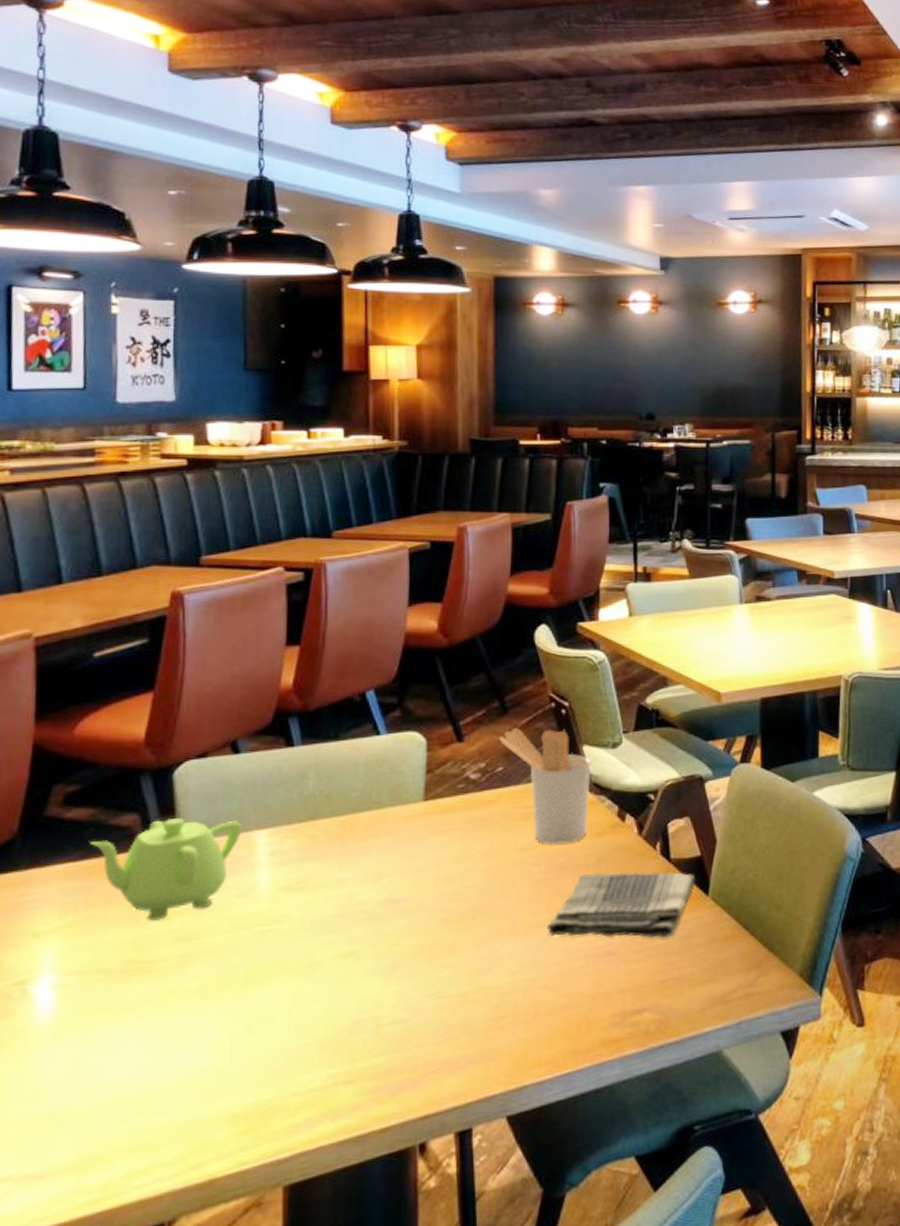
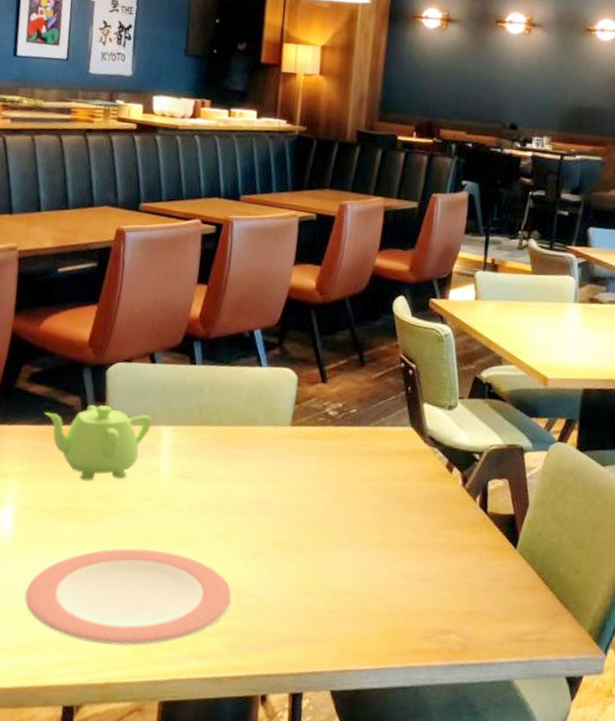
plate: none [81,988,369,1133] -> present [25,548,232,646]
utensil holder: present [498,728,591,845] -> none [355,379,429,482]
dish towel: present [548,872,696,938] -> none [378,510,507,577]

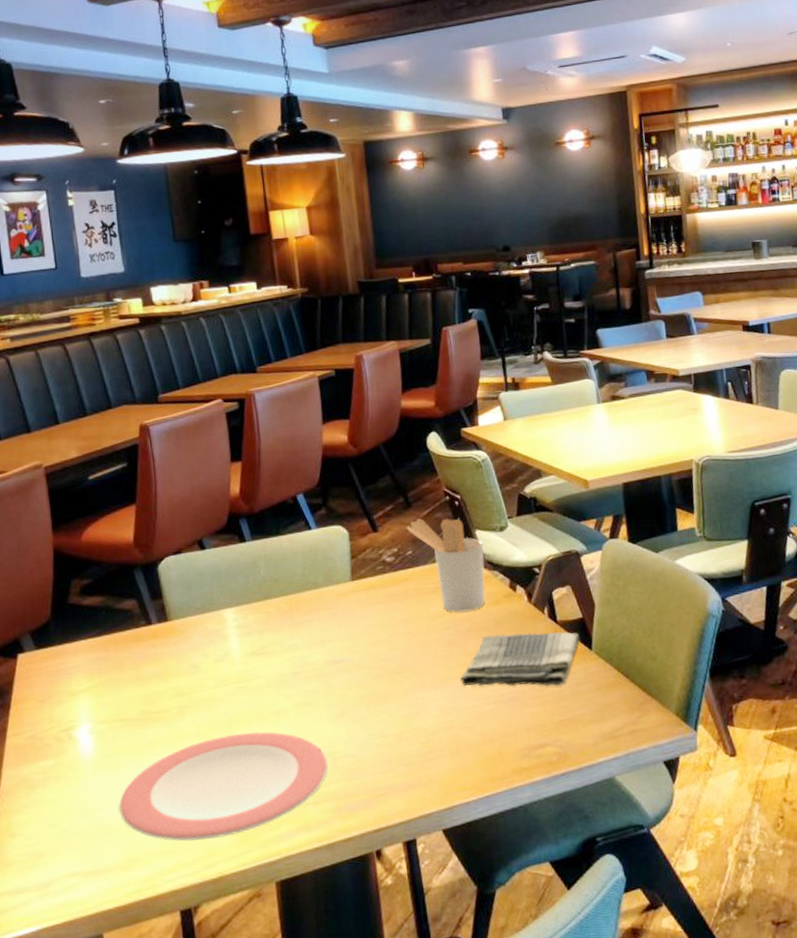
teapot: present [45,404,153,481] -> none [103,602,214,681]
utensil holder: none [355,379,429,482] -> present [406,518,486,613]
dish towel: none [378,510,507,577] -> present [460,632,580,686]

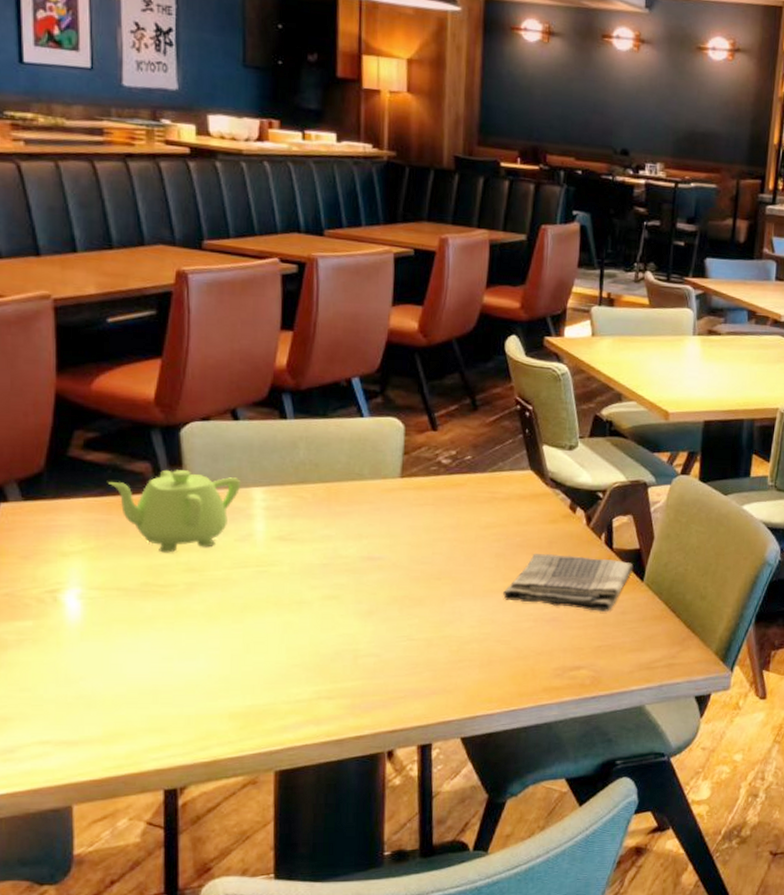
teapot: none [103,602,214,681] -> present [108,469,241,553]
plate: present [119,731,328,841] -> none [106,618,348,722]
utensil holder: present [406,518,486,613] -> none [468,424,549,526]

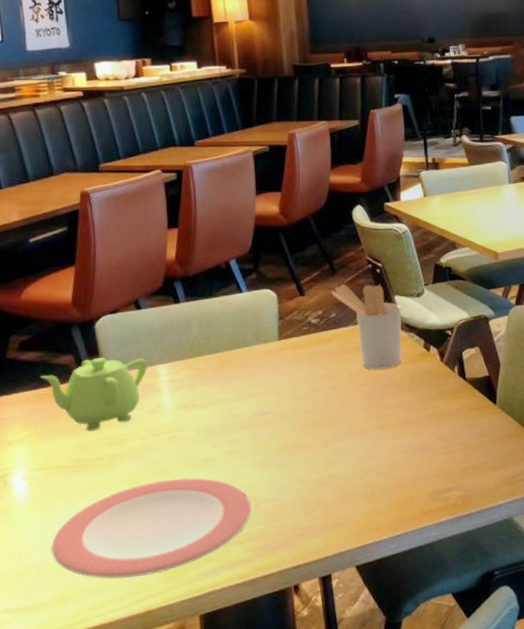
plate: none [106,618,348,722] -> present [52,477,252,579]
utensil holder: none [468,424,549,526] -> present [330,284,402,370]
dish towel: present [503,554,634,612] -> none [377,388,486,437]

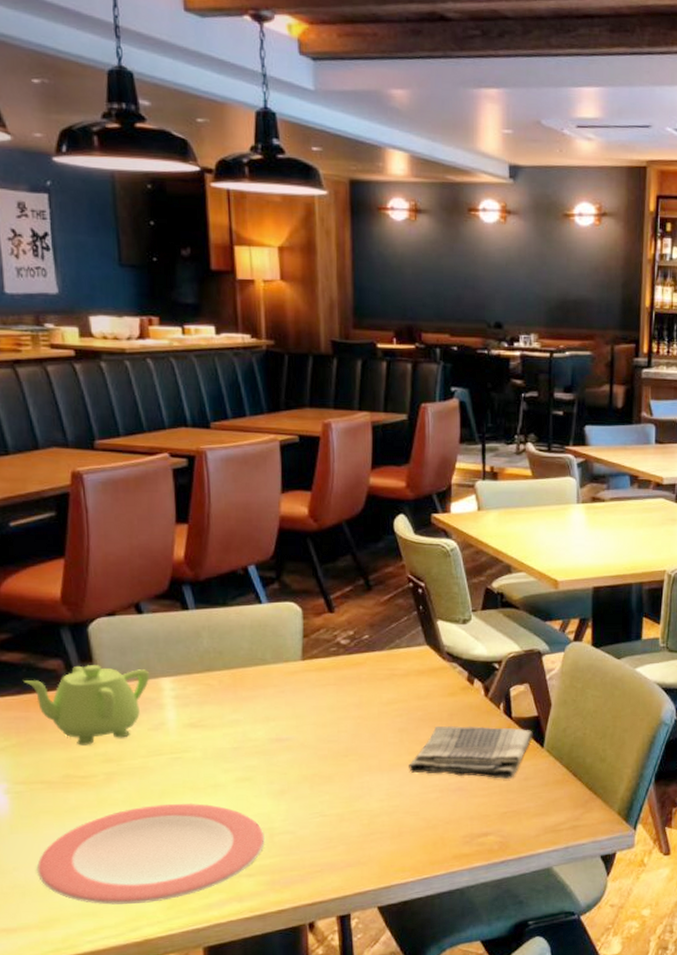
utensil holder: present [330,284,402,370] -> none [364,603,445,701]
dish towel: none [377,388,486,437] -> present [409,726,533,779]

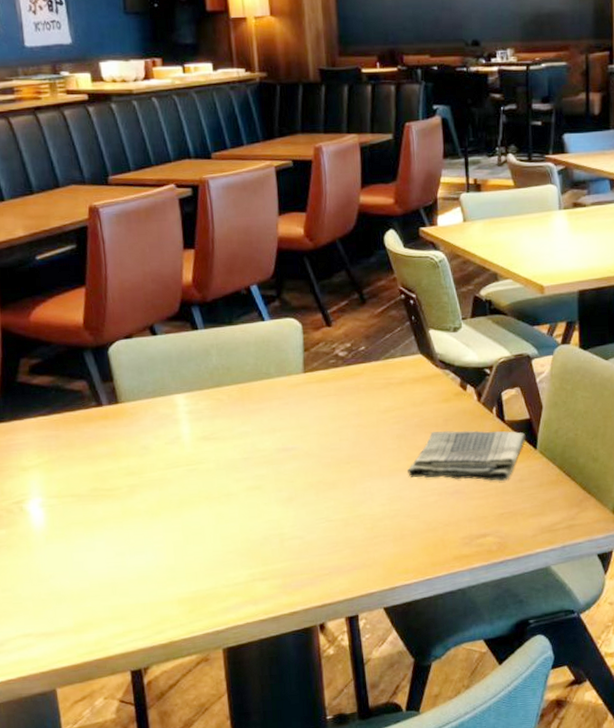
teapot: present [24,665,150,746] -> none [53,385,165,460]
plate: present [37,803,265,905] -> none [71,511,276,609]

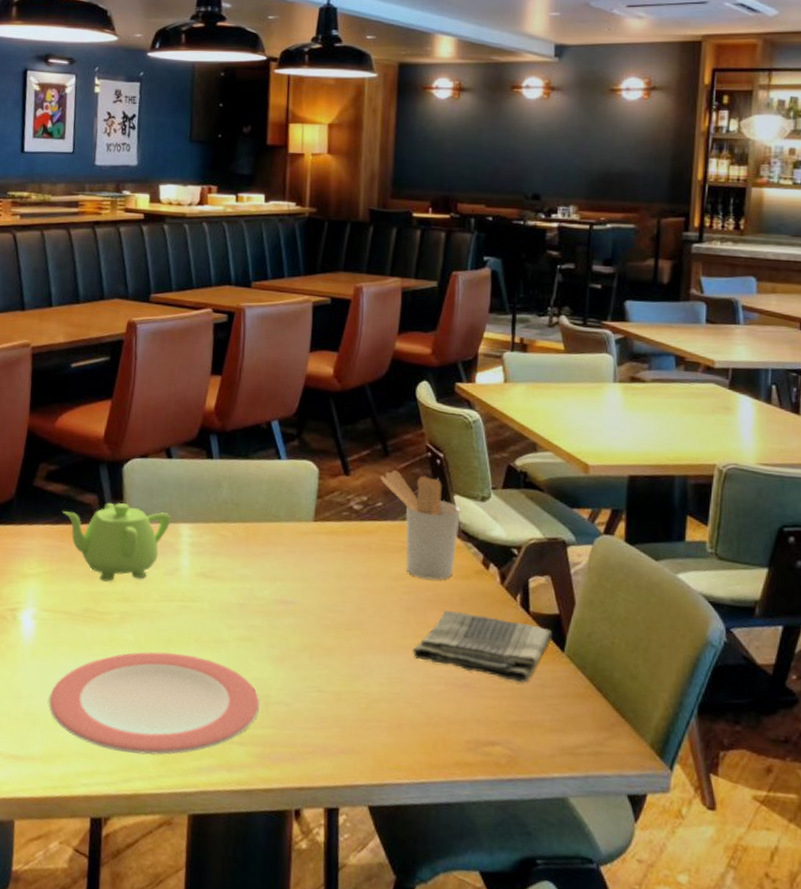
teapot: none [53,385,165,460] -> present [63,502,172,582]
plate: none [71,511,276,609] -> present [49,652,260,755]
utensil holder: none [360,315,437,408] -> present [379,470,461,580]

